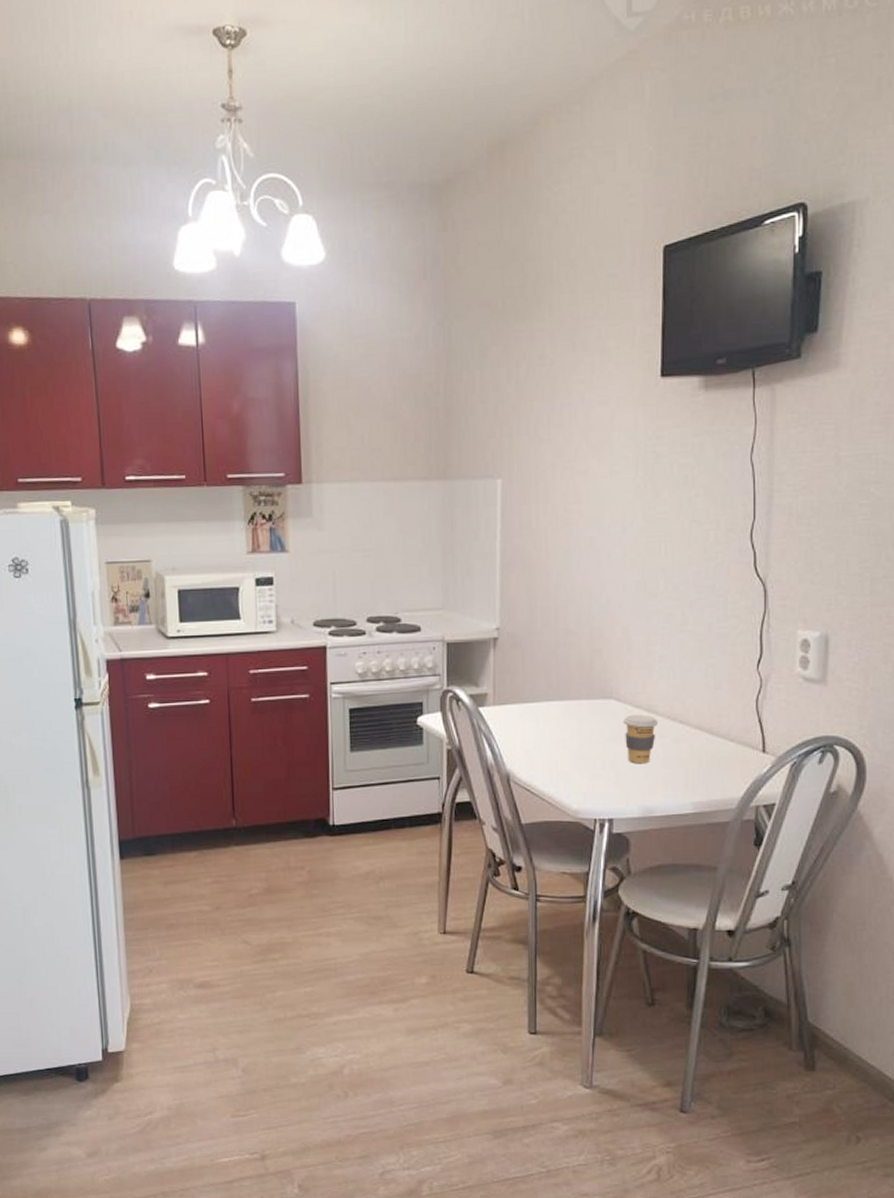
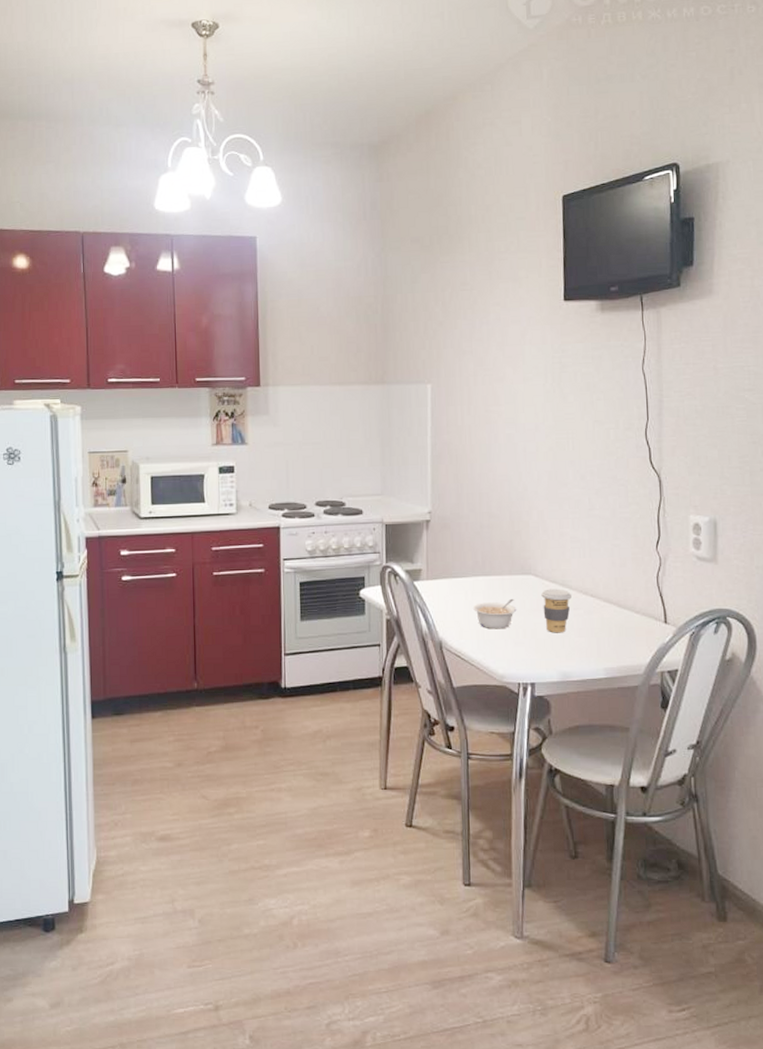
legume: none [546,725,595,760] -> present [473,598,517,629]

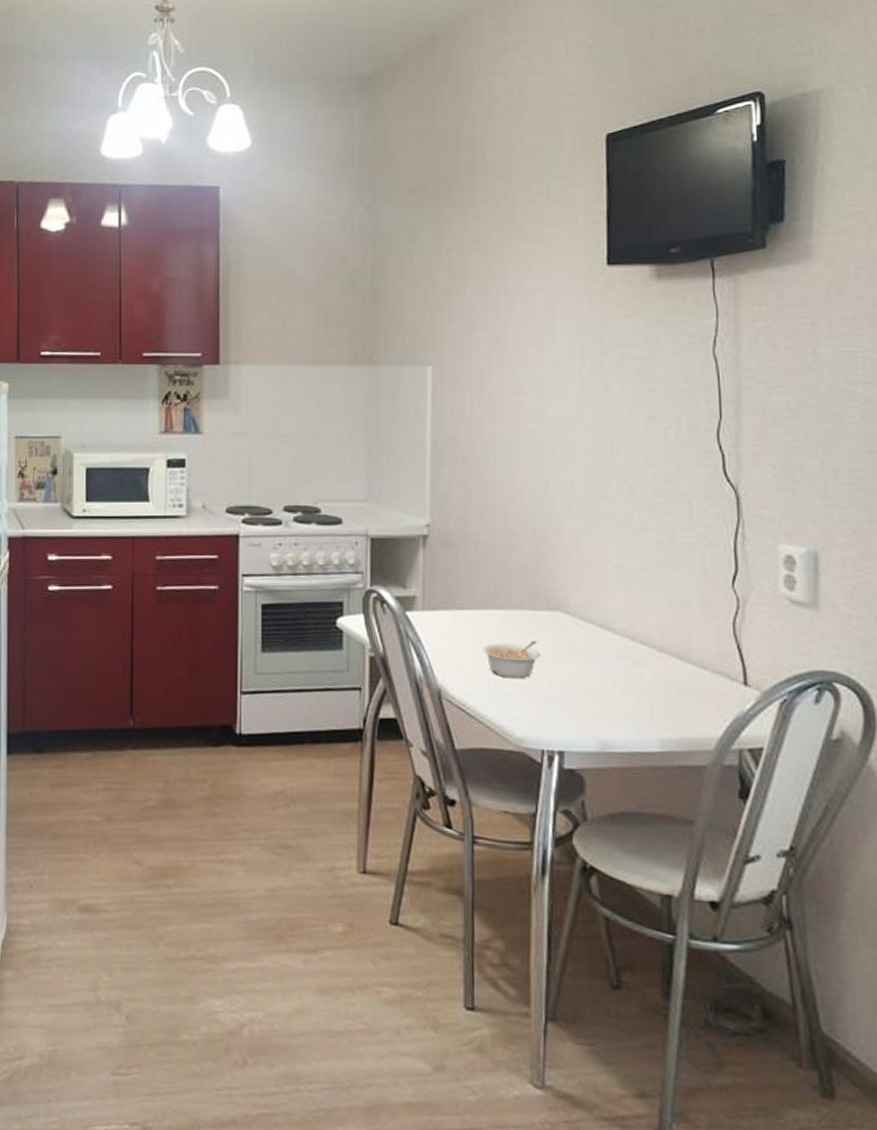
coffee cup: present [541,589,572,633] -> none [574,630,615,689]

